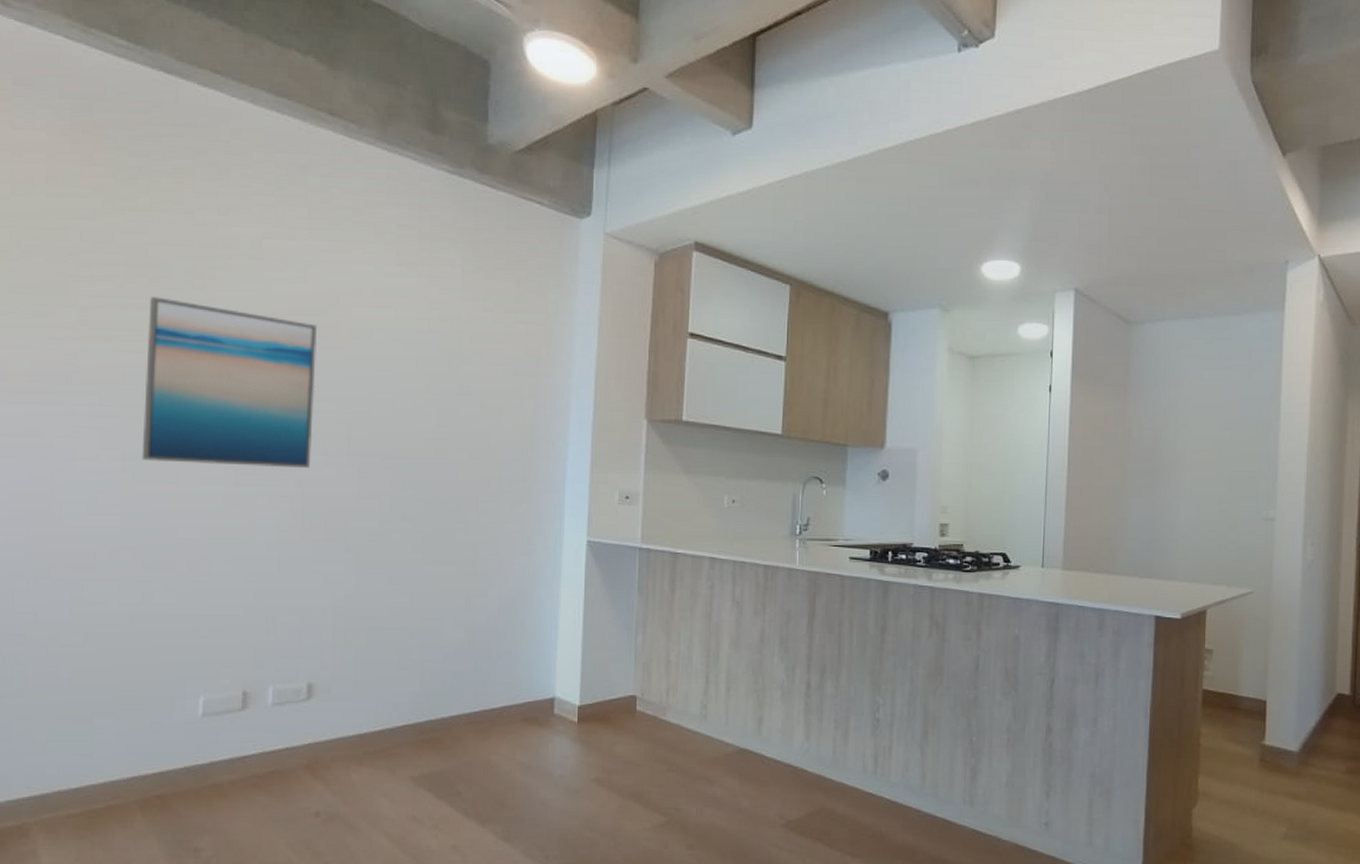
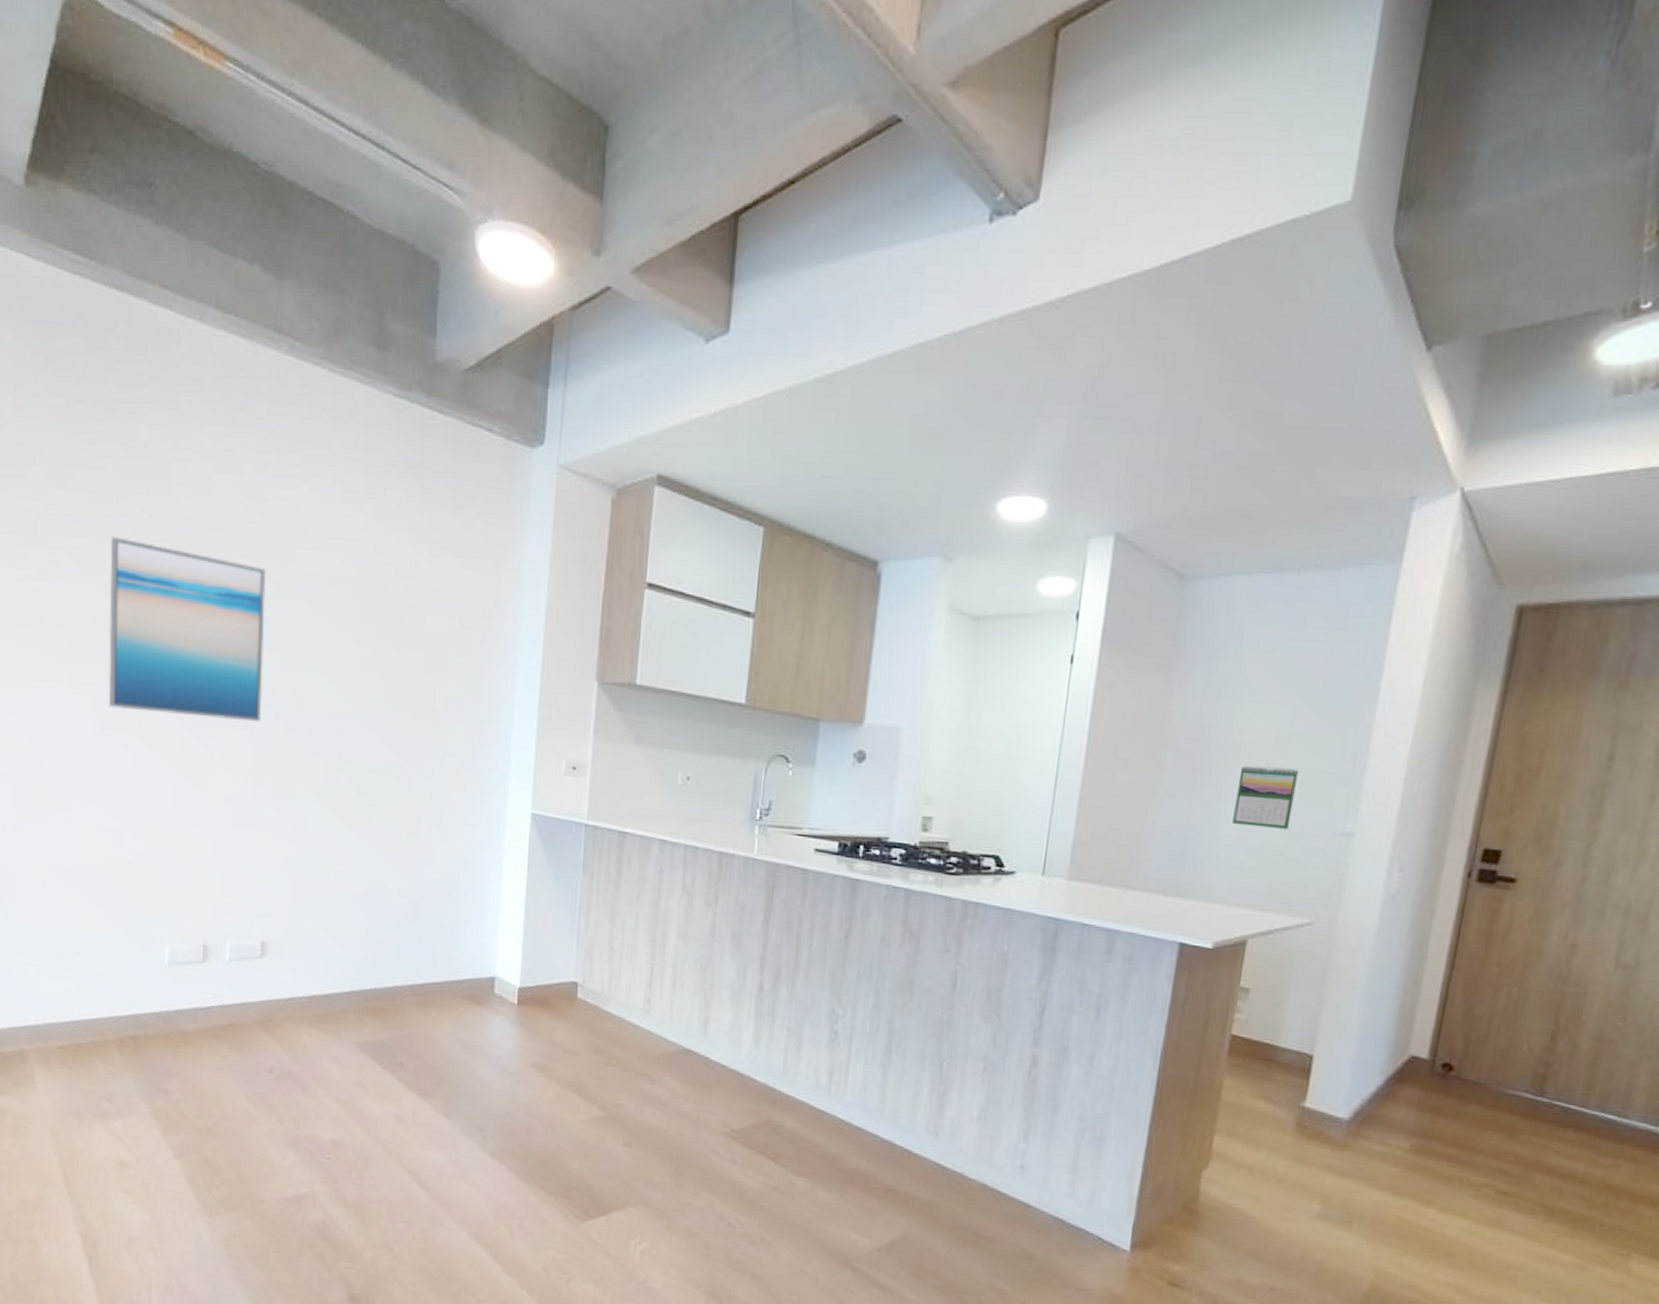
calendar: none [1185,468,1230,517] -> present [1232,765,1299,829]

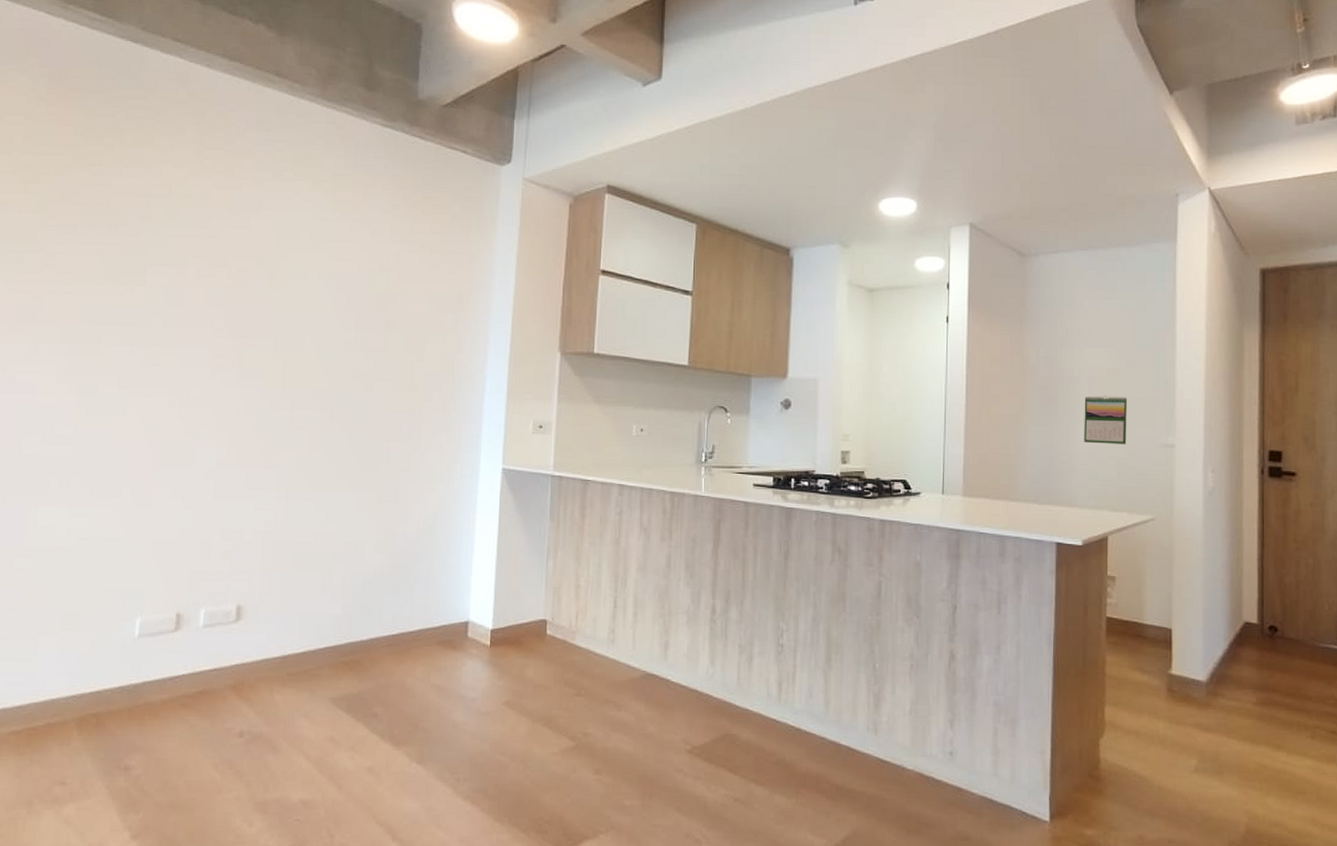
wall art: present [108,536,267,723] -> none [94,242,258,401]

